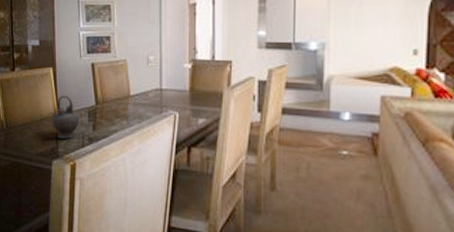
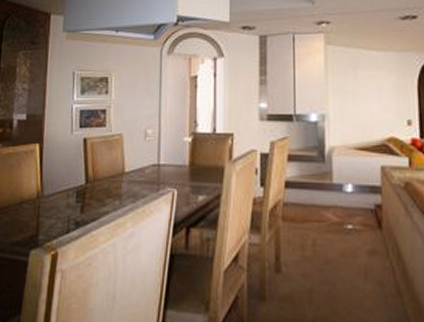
teapot: present [51,96,80,139] -> none [32,175,67,224]

